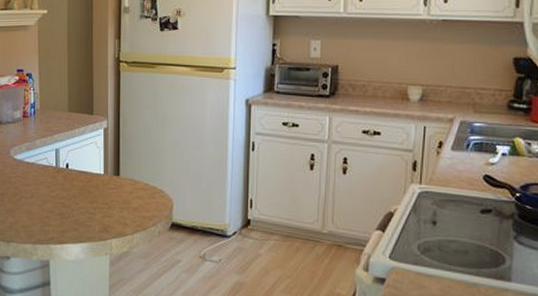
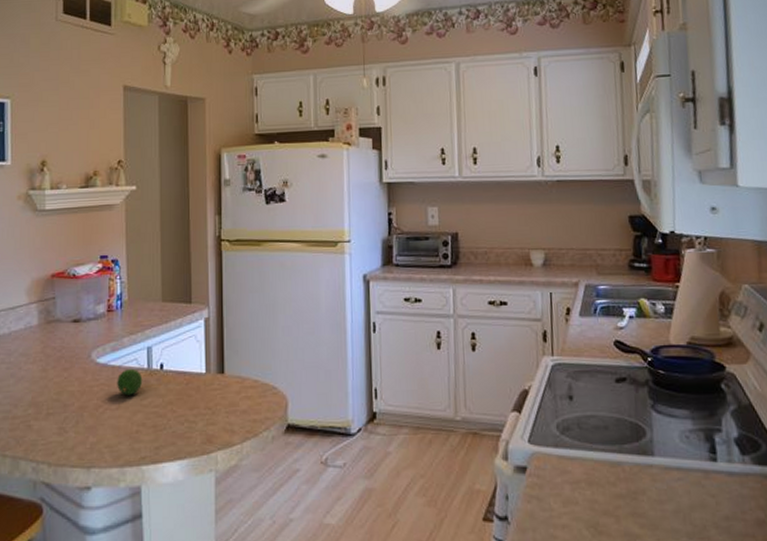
fruit: none [31,165,52,188] -> present [117,368,143,396]

